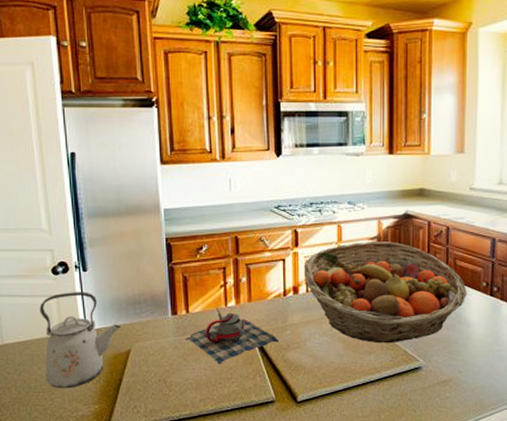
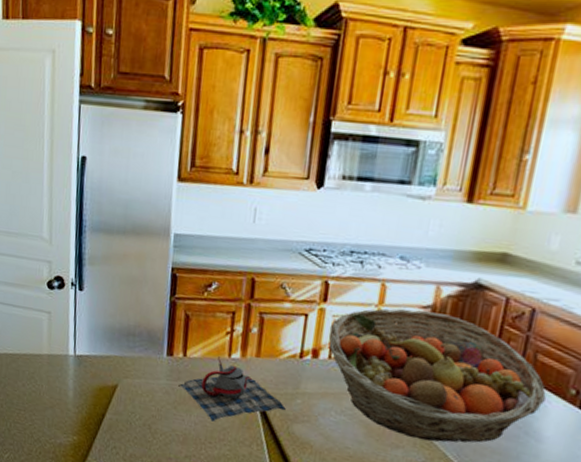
kettle: present [39,292,121,389] -> none [29,310,110,413]

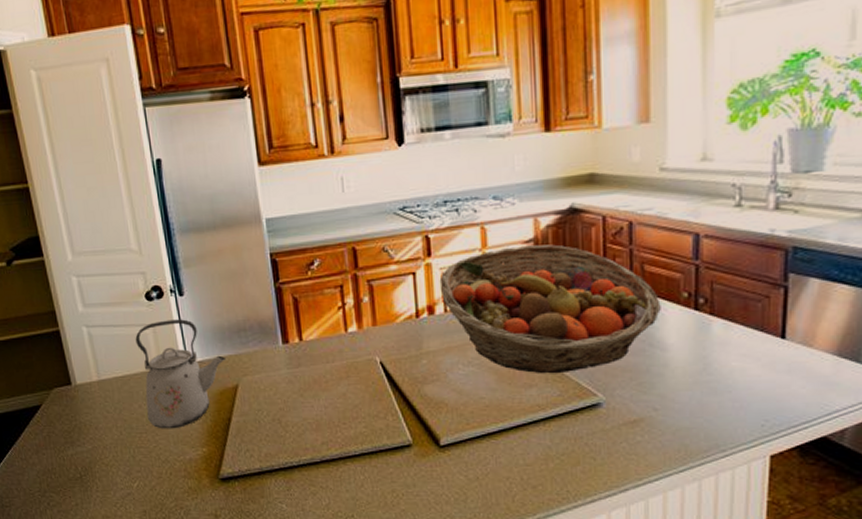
kettle: none [29,310,110,413] -> present [135,319,225,429]
teapot: present [180,357,286,422] -> none [302,334,413,401]

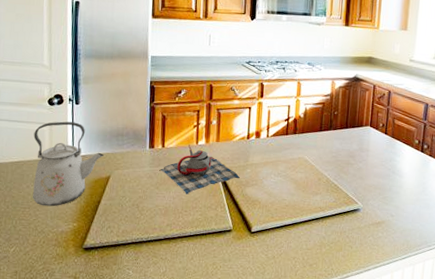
teapot: none [302,334,413,401] -> present [160,145,240,195]
fruit basket: present [439,244,661,374] -> none [266,97,402,187]

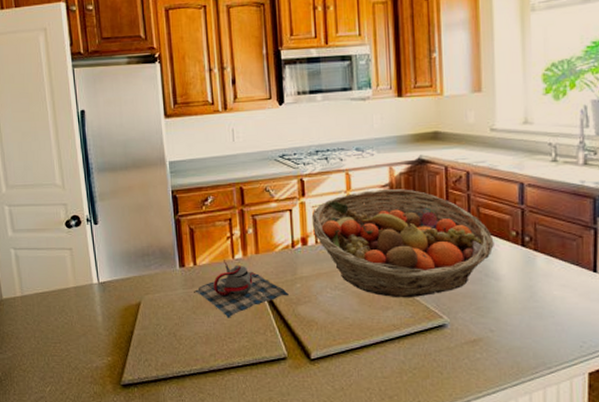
kettle: present [33,121,104,207] -> none [55,244,131,340]
fruit basket: none [266,97,402,187] -> present [311,189,494,298]

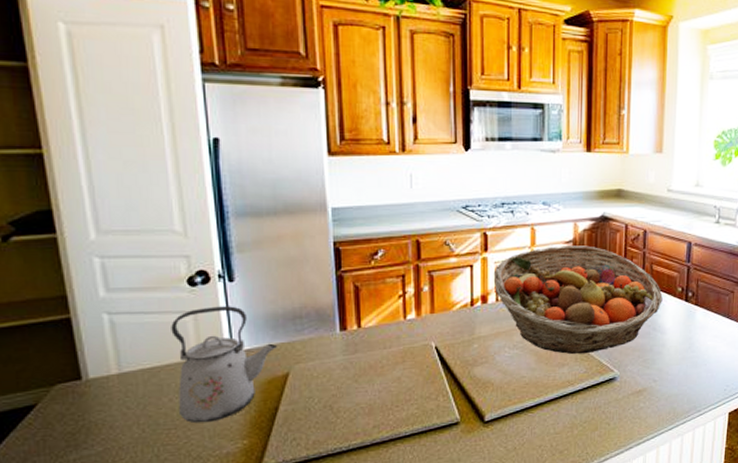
kettle: none [55,244,131,340] -> present [171,306,277,424]
teapot: present [195,260,289,318] -> none [358,321,465,385]

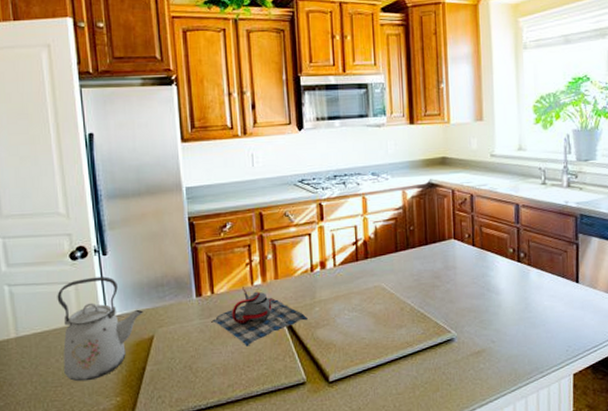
teapot: none [358,321,465,385] -> present [212,287,308,347]
fruit basket: present [493,245,663,354] -> none [330,211,495,316]

